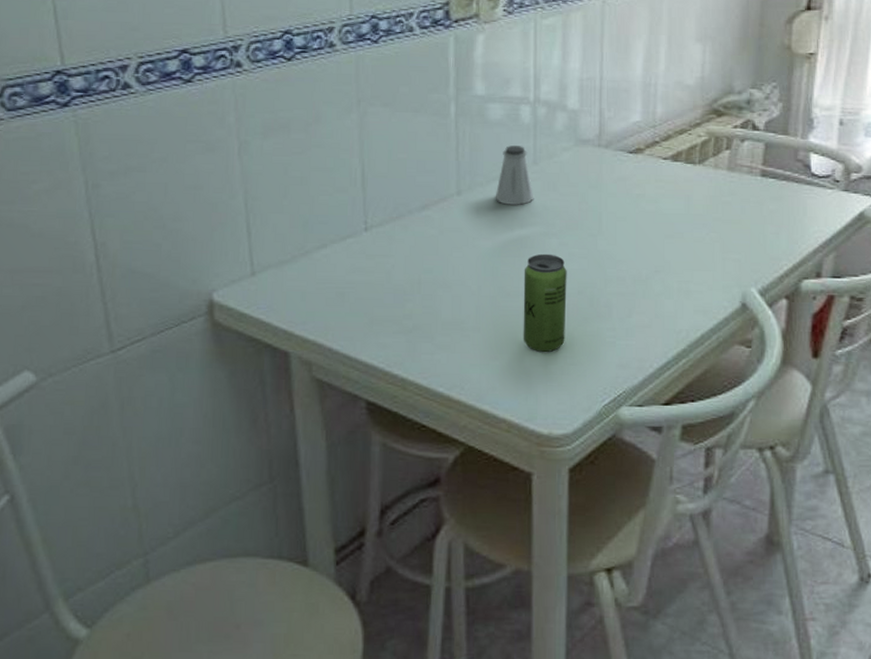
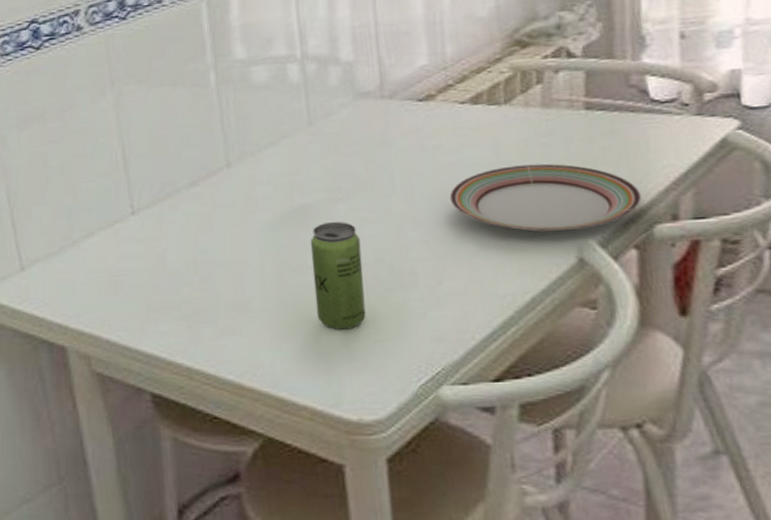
saltshaker: present [495,146,534,206] -> none [268,107,313,173]
plate: none [645,218,795,279] -> present [449,163,641,233]

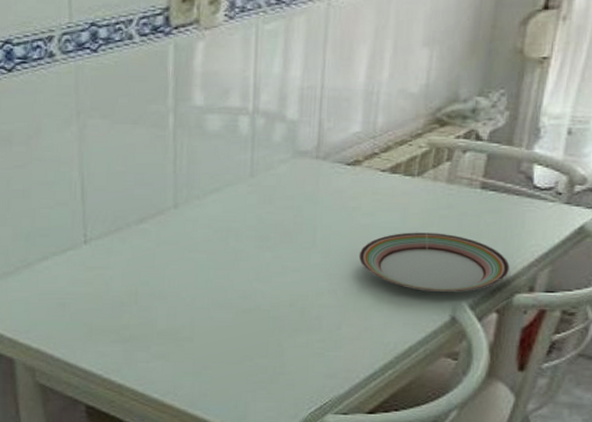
beverage can: present [310,221,366,331] -> none [234,266,280,363]

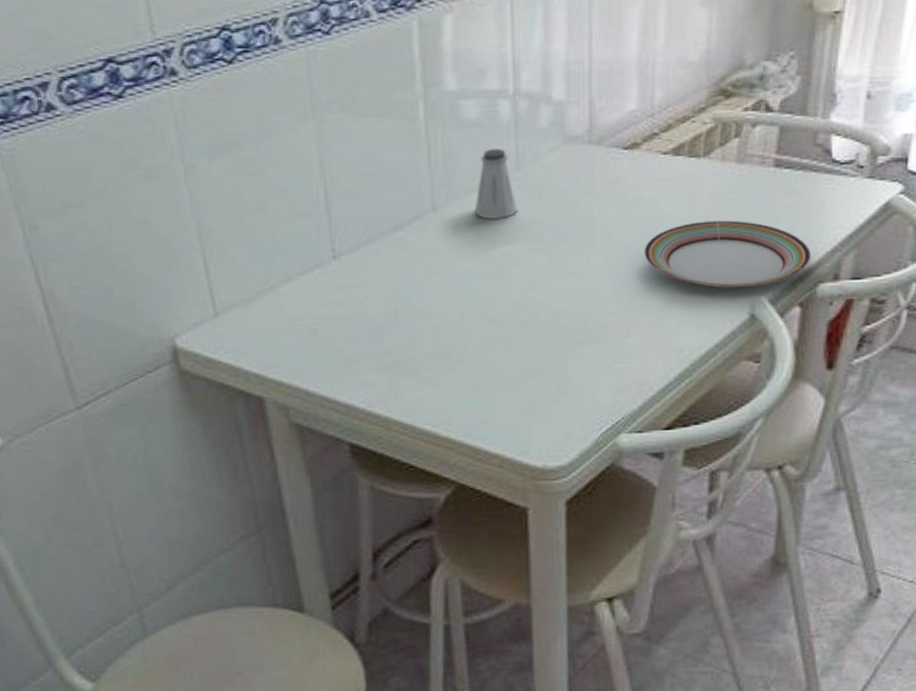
saltshaker: none [211,158,250,219] -> present [474,149,519,220]

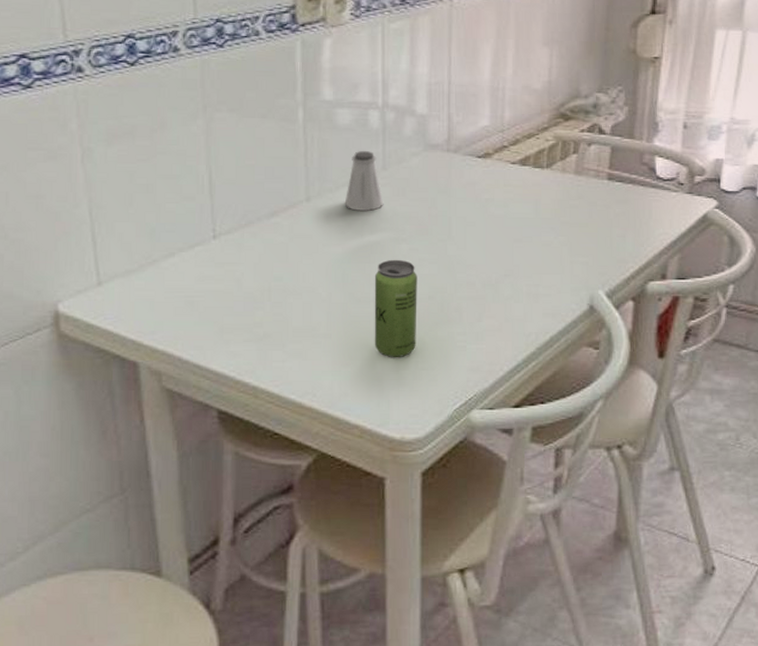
beverage can: none [510,272,558,382] -> present [374,259,417,358]
plate: present [644,220,811,289] -> none [495,222,641,282]

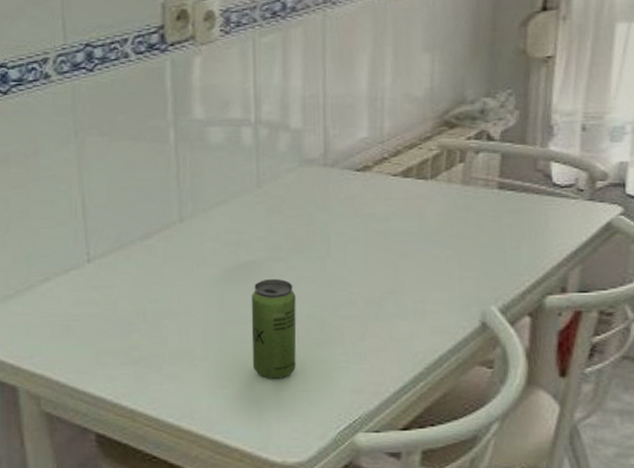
saltshaker: present [344,151,384,212] -> none [218,169,259,231]

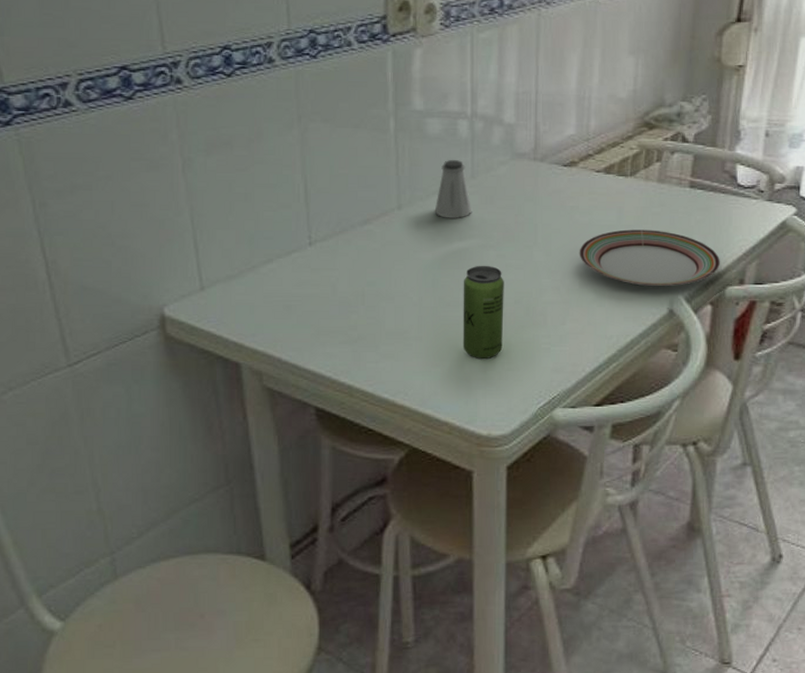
saltshaker: none [218,169,259,231] -> present [434,160,472,219]
plate: none [377,235,537,298] -> present [579,229,720,287]

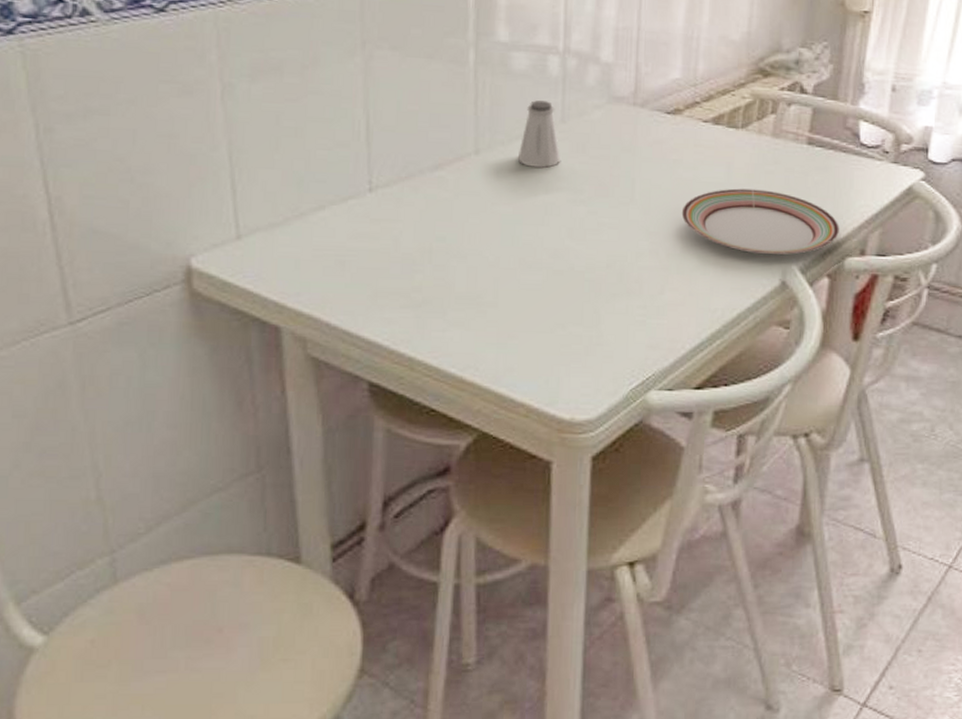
beverage can: present [462,265,504,360] -> none [545,222,595,332]

